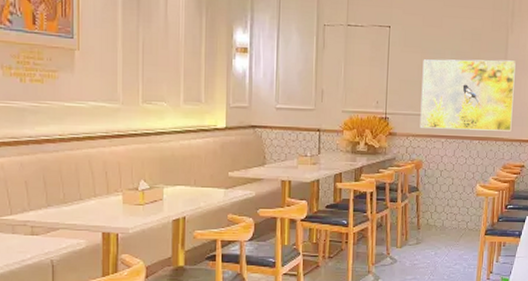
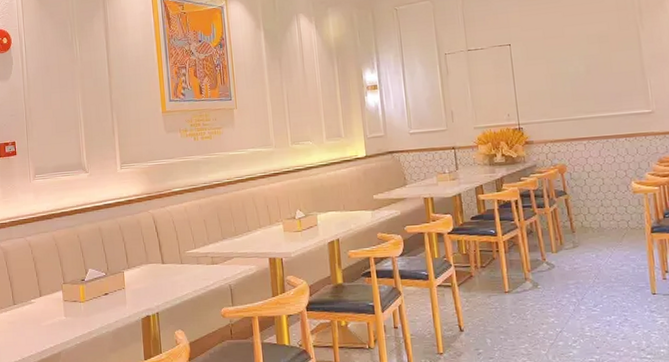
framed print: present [420,59,516,131] -> none [549,55,662,133]

